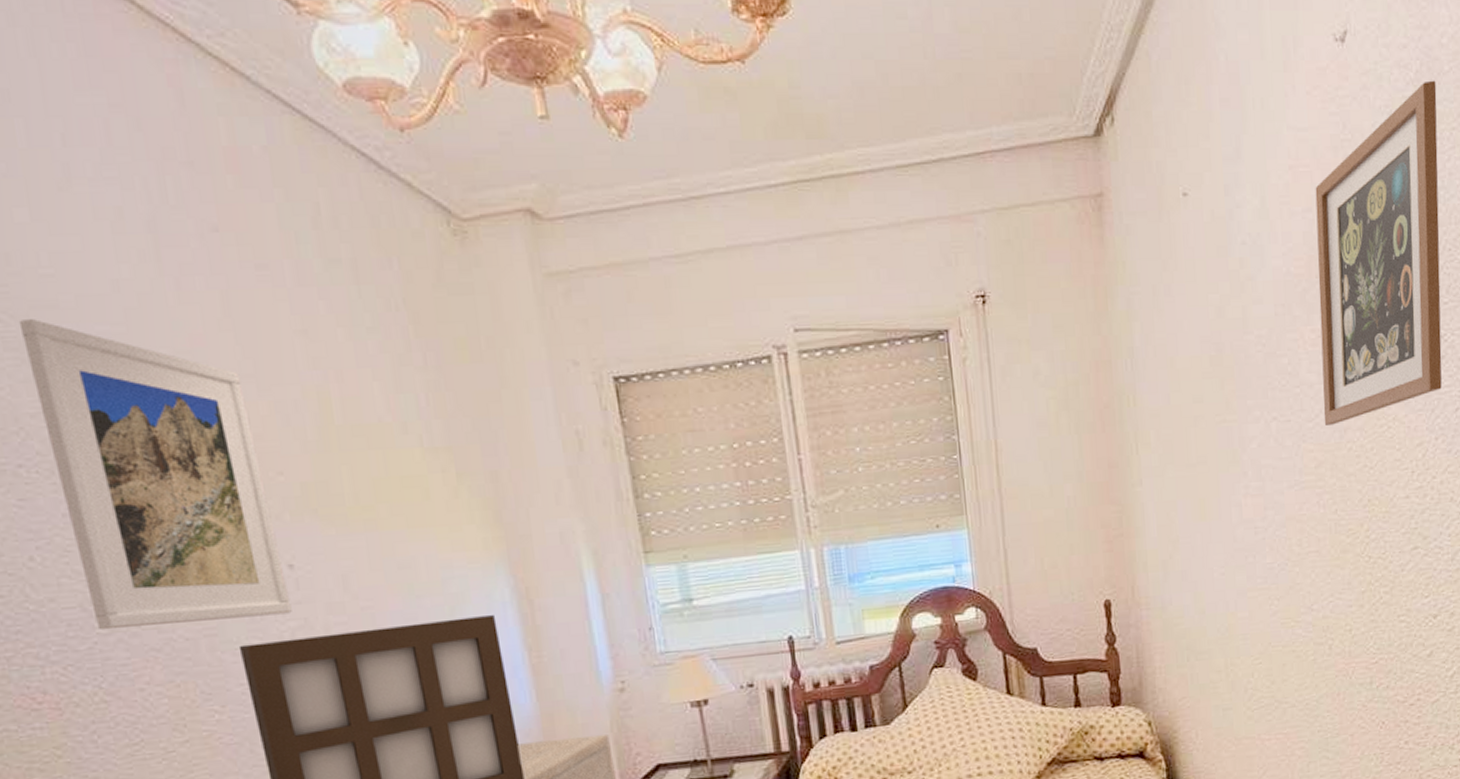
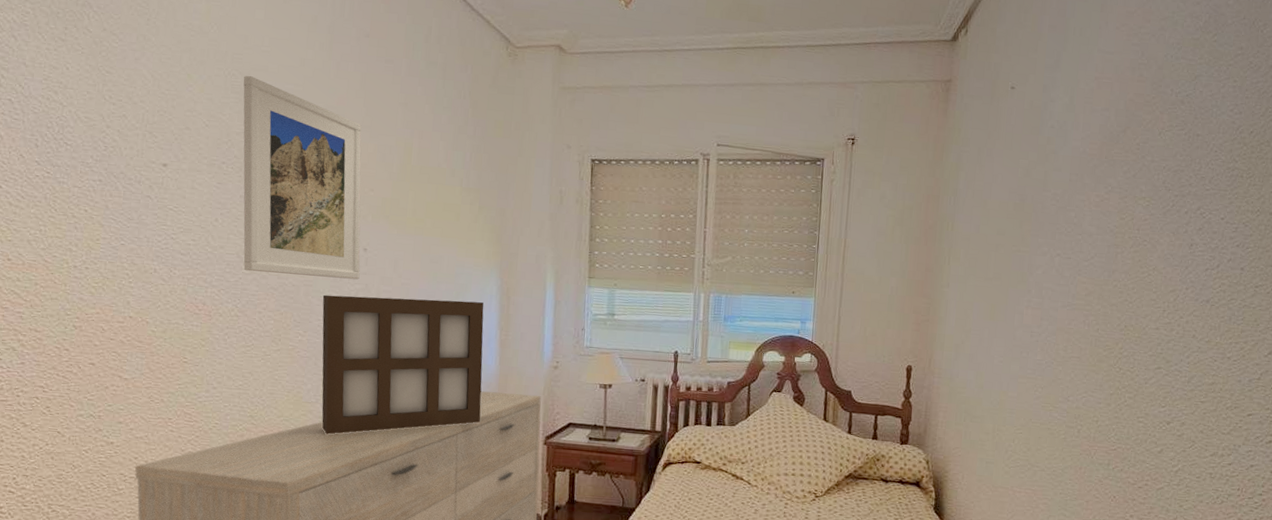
picture frame: present [1315,80,1442,425] -> none [1097,29,1220,266]

